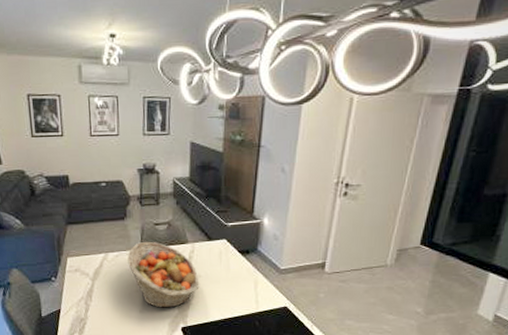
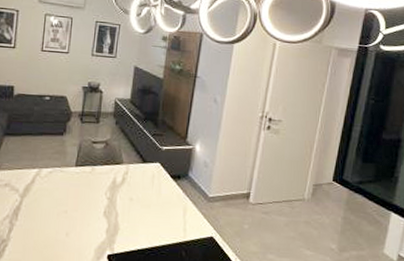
fruit basket: present [127,241,200,308] -> none [61,159,131,232]

